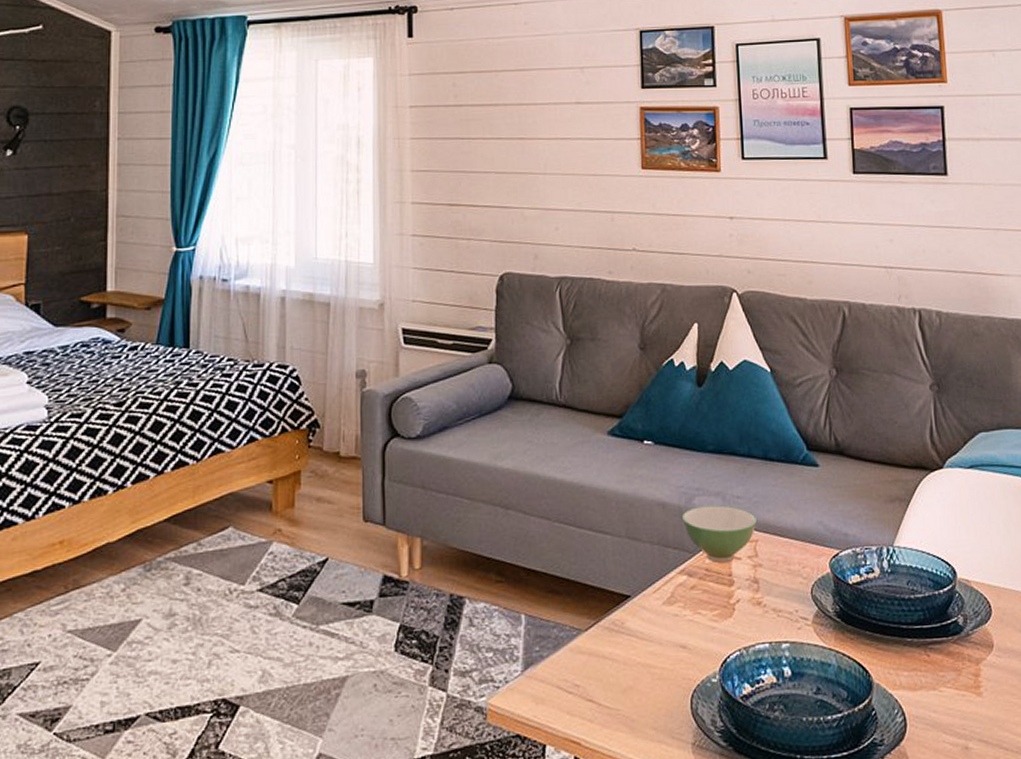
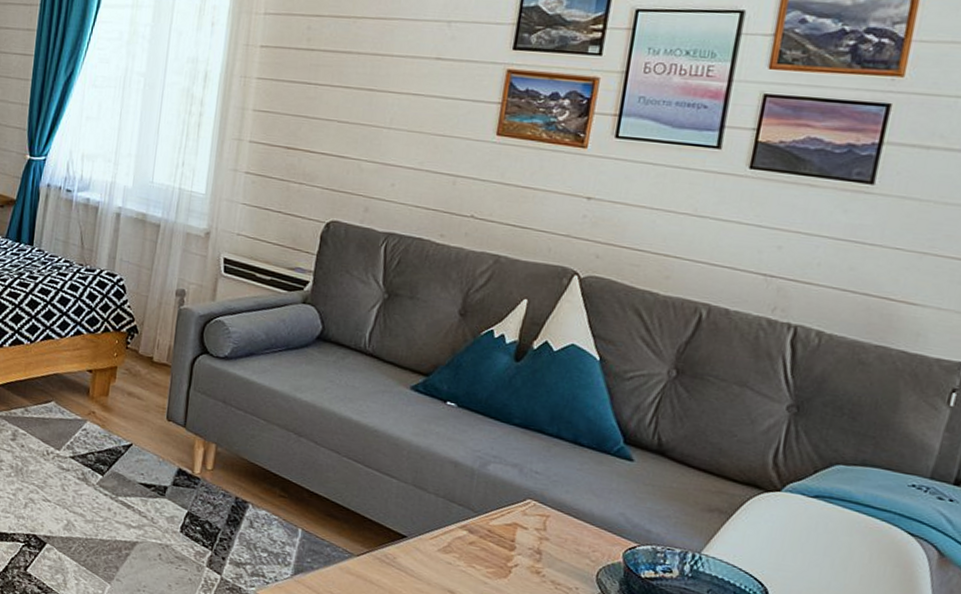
bowl: present [681,504,758,564] -> none [472,472,553,530]

